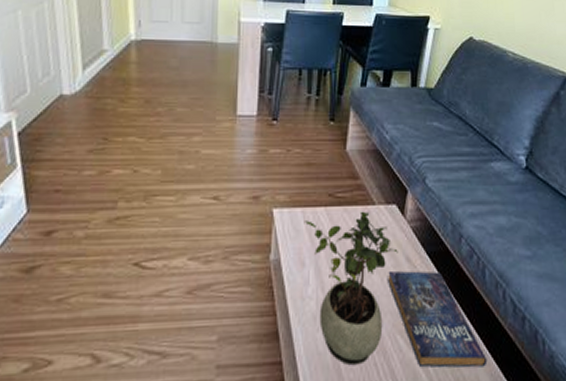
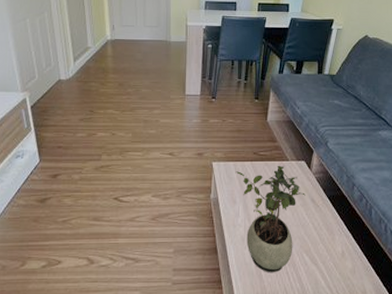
book: present [387,271,488,368] -> none [296,209,371,278]

